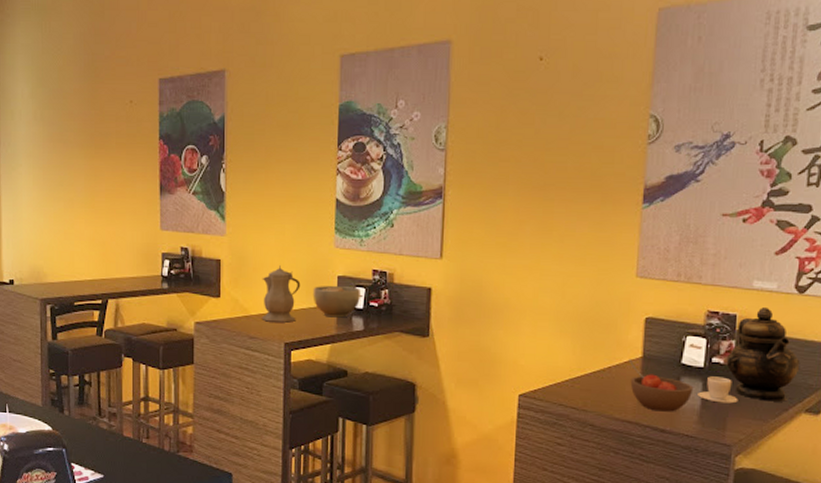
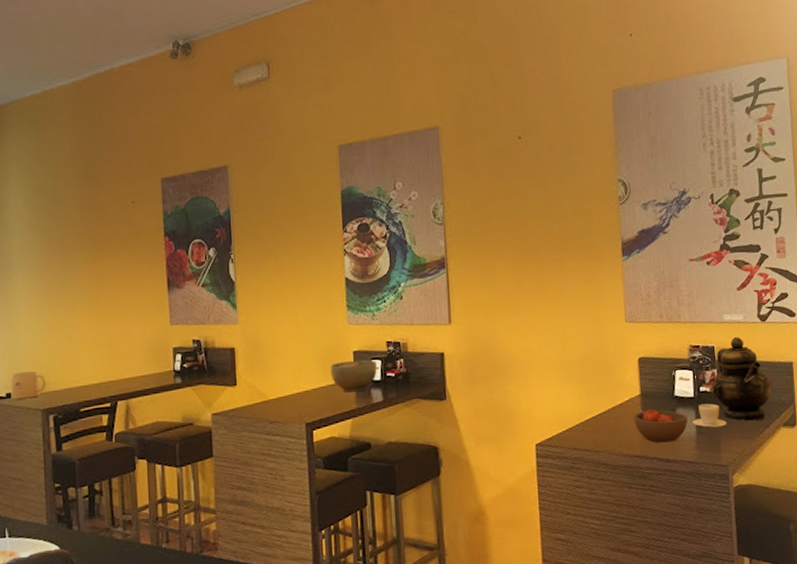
mug: none [13,261,45,287] -> present [10,371,46,400]
teapot: present [261,264,301,323] -> none [278,346,318,405]

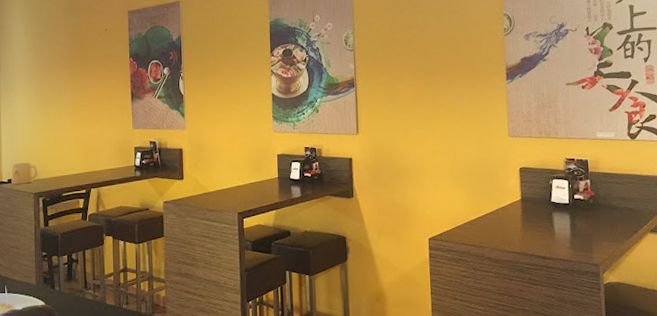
soup bowl: present [330,360,377,392] -> none [258,162,296,188]
soup bowl: present [629,397,688,443] -> none [511,202,564,242]
teacup: present [692,403,727,428] -> none [567,210,599,231]
teapot: present [711,337,773,421] -> none [585,152,641,226]

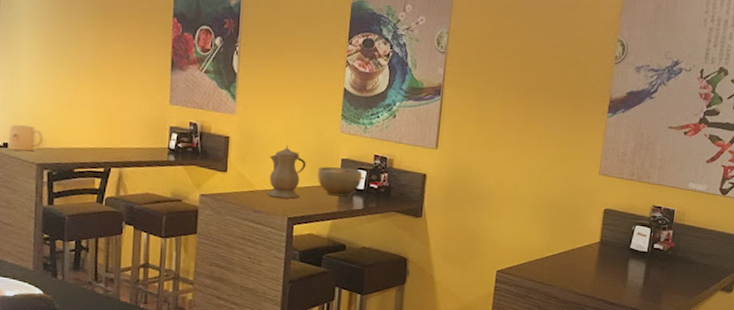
teapot: none [216,149,248,196] -> present [266,144,306,199]
soup bowl: none [258,162,296,188] -> present [317,166,362,197]

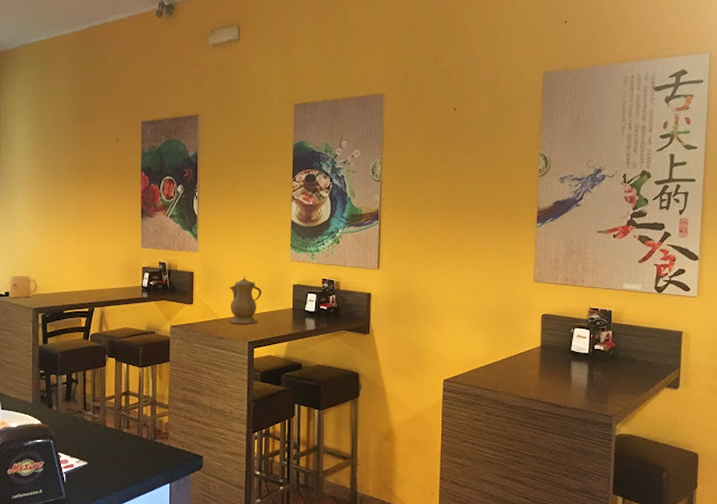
soup bowl: present [317,166,362,197] -> none [272,292,312,319]

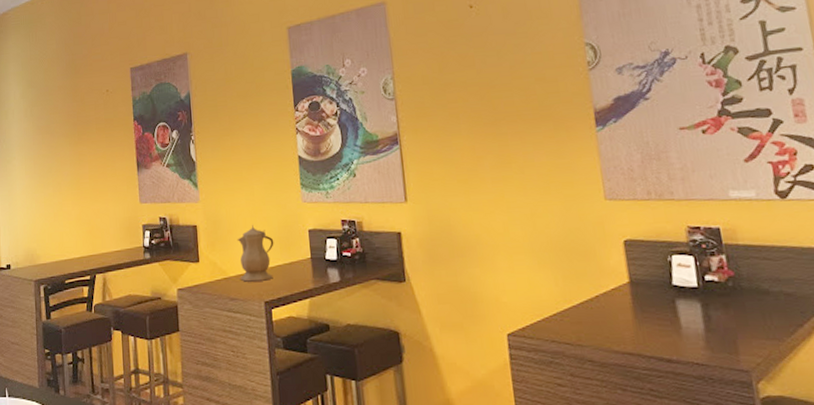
mug: present [9,276,38,298] -> none [10,245,38,270]

